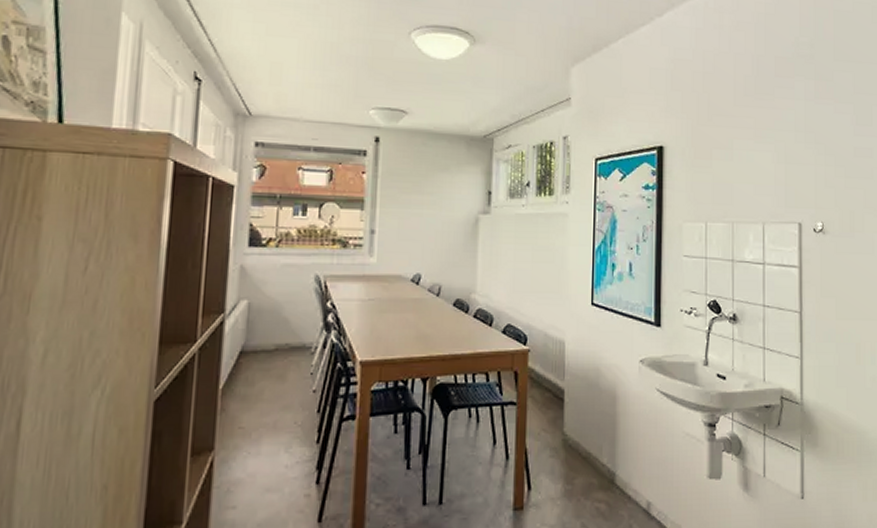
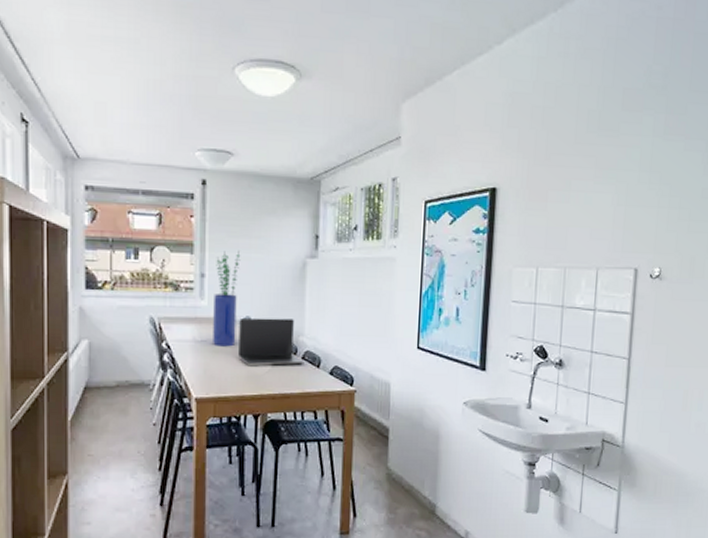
vase: none [381,206,412,306] -> present [213,250,241,347]
laptop computer: none [407,275,476,326] -> present [239,317,305,367]

